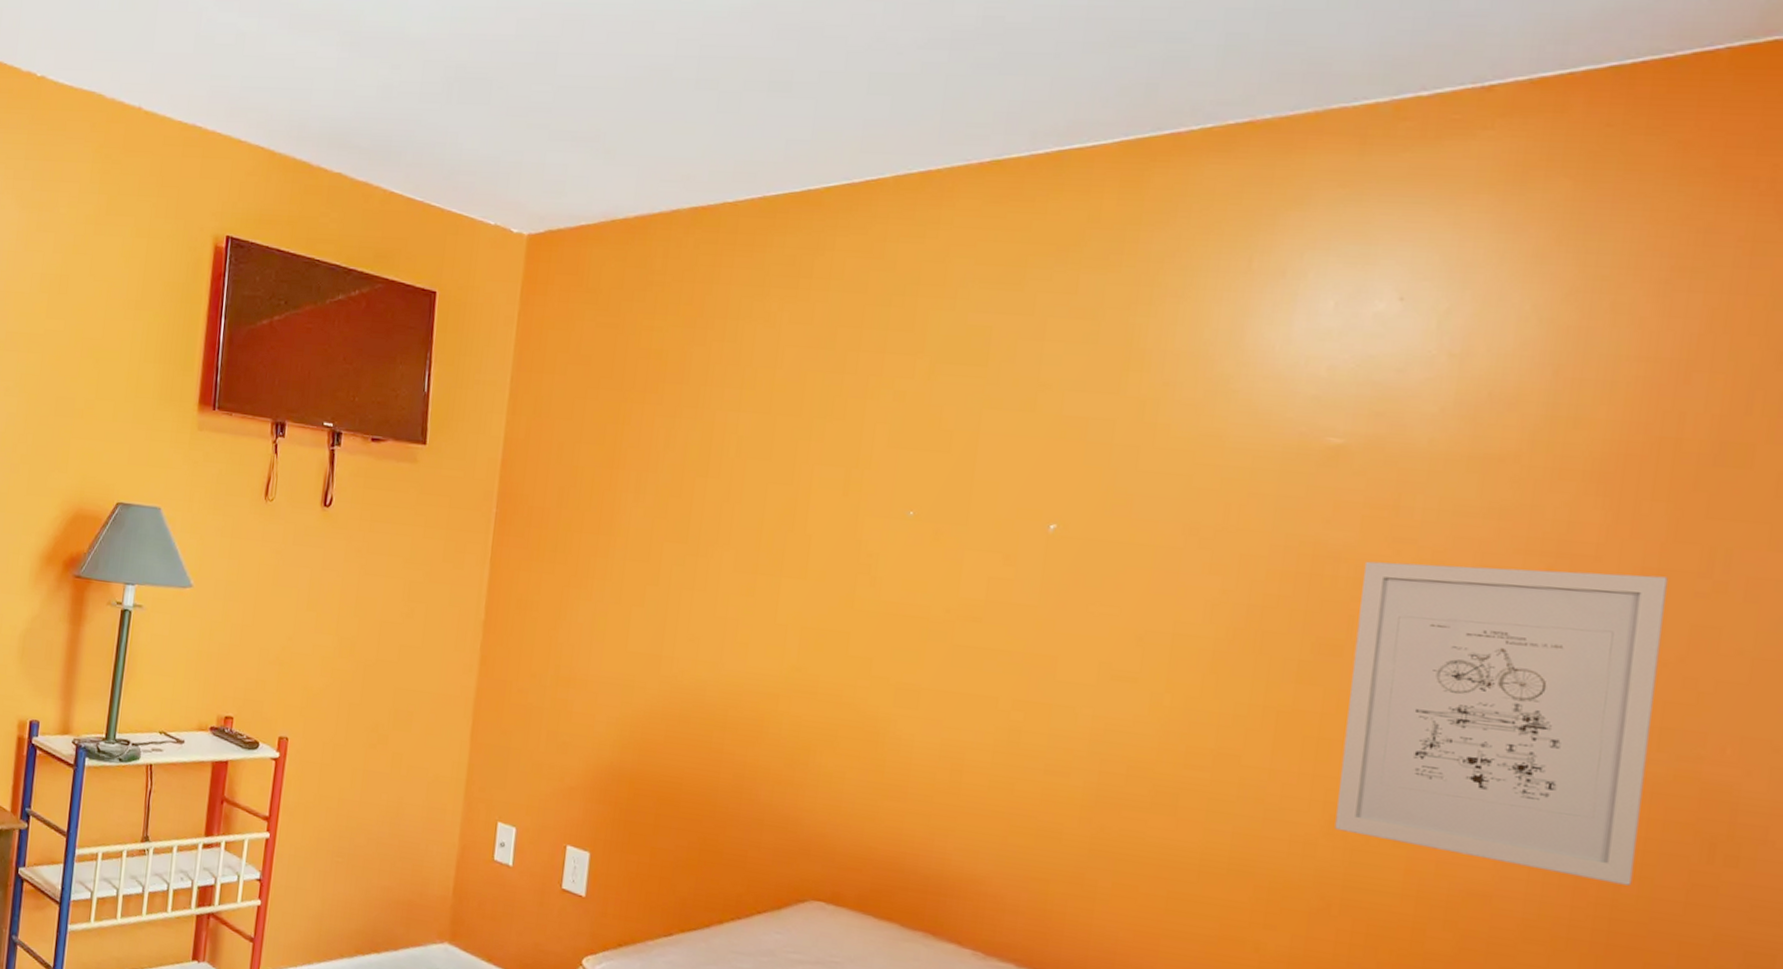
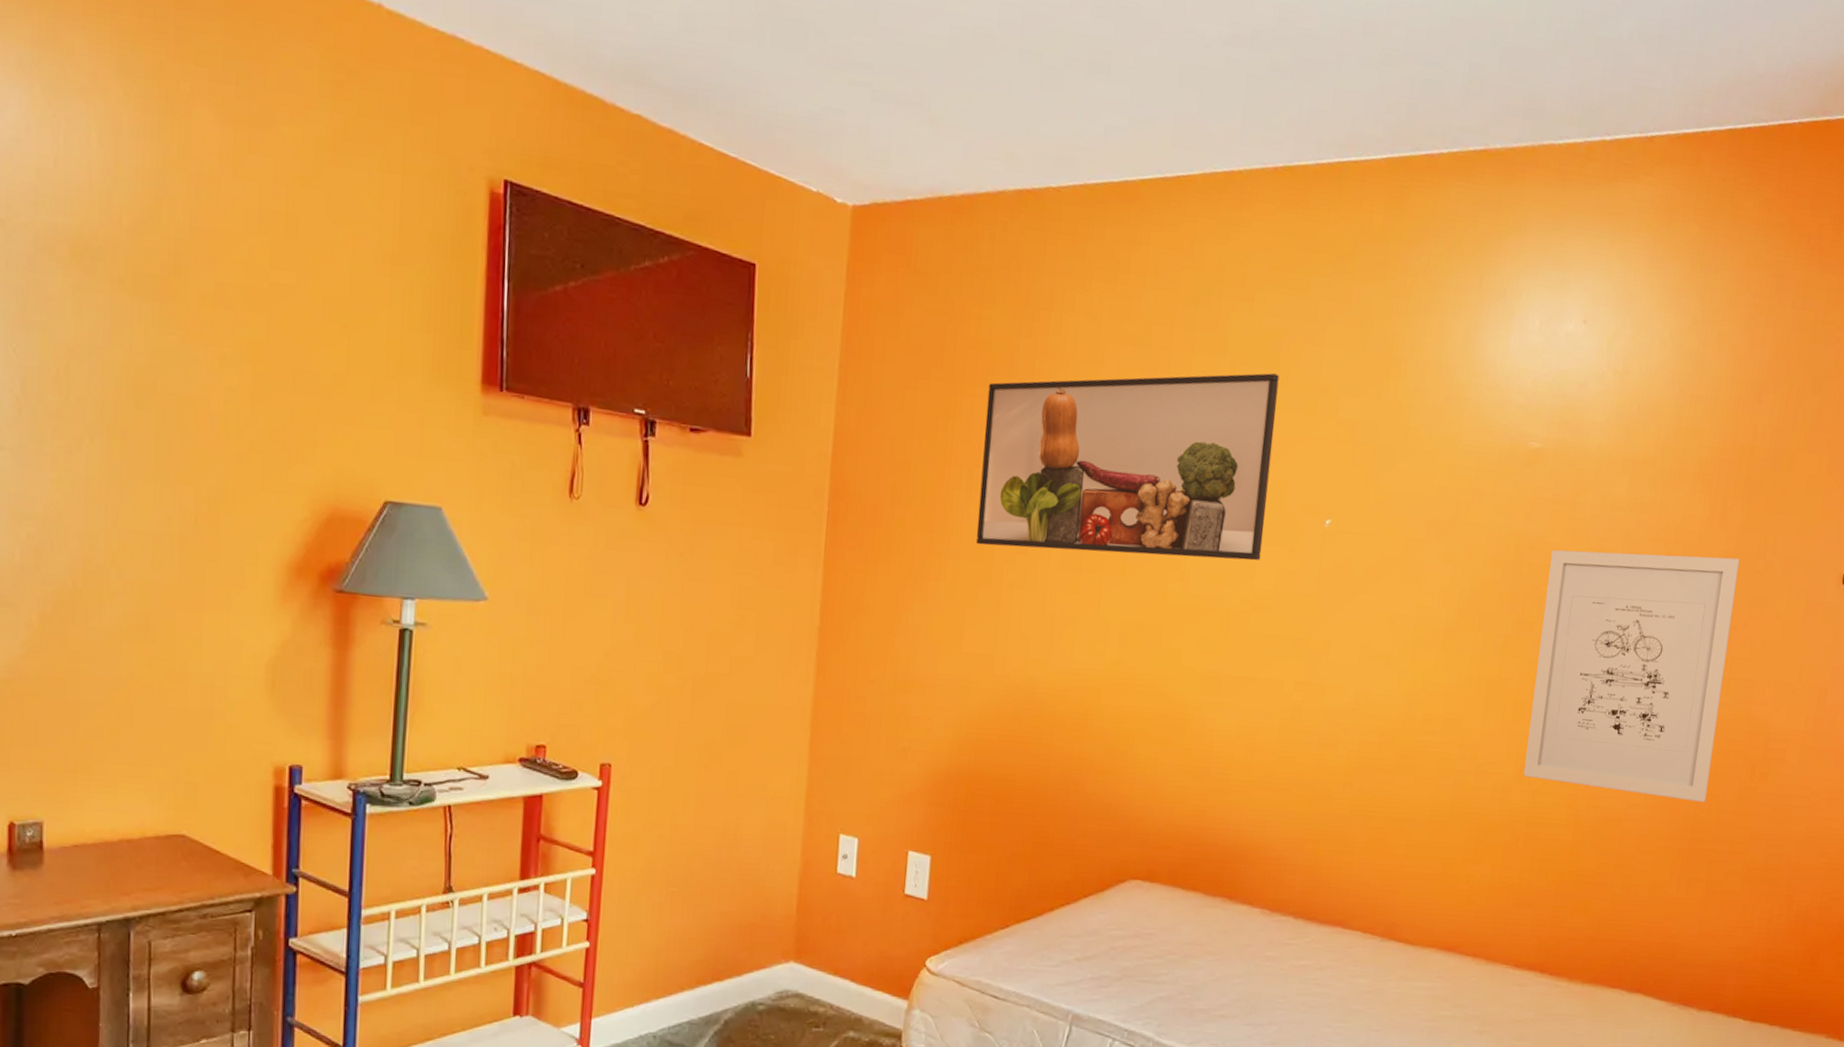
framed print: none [643,371,989,568] -> present [975,373,1280,561]

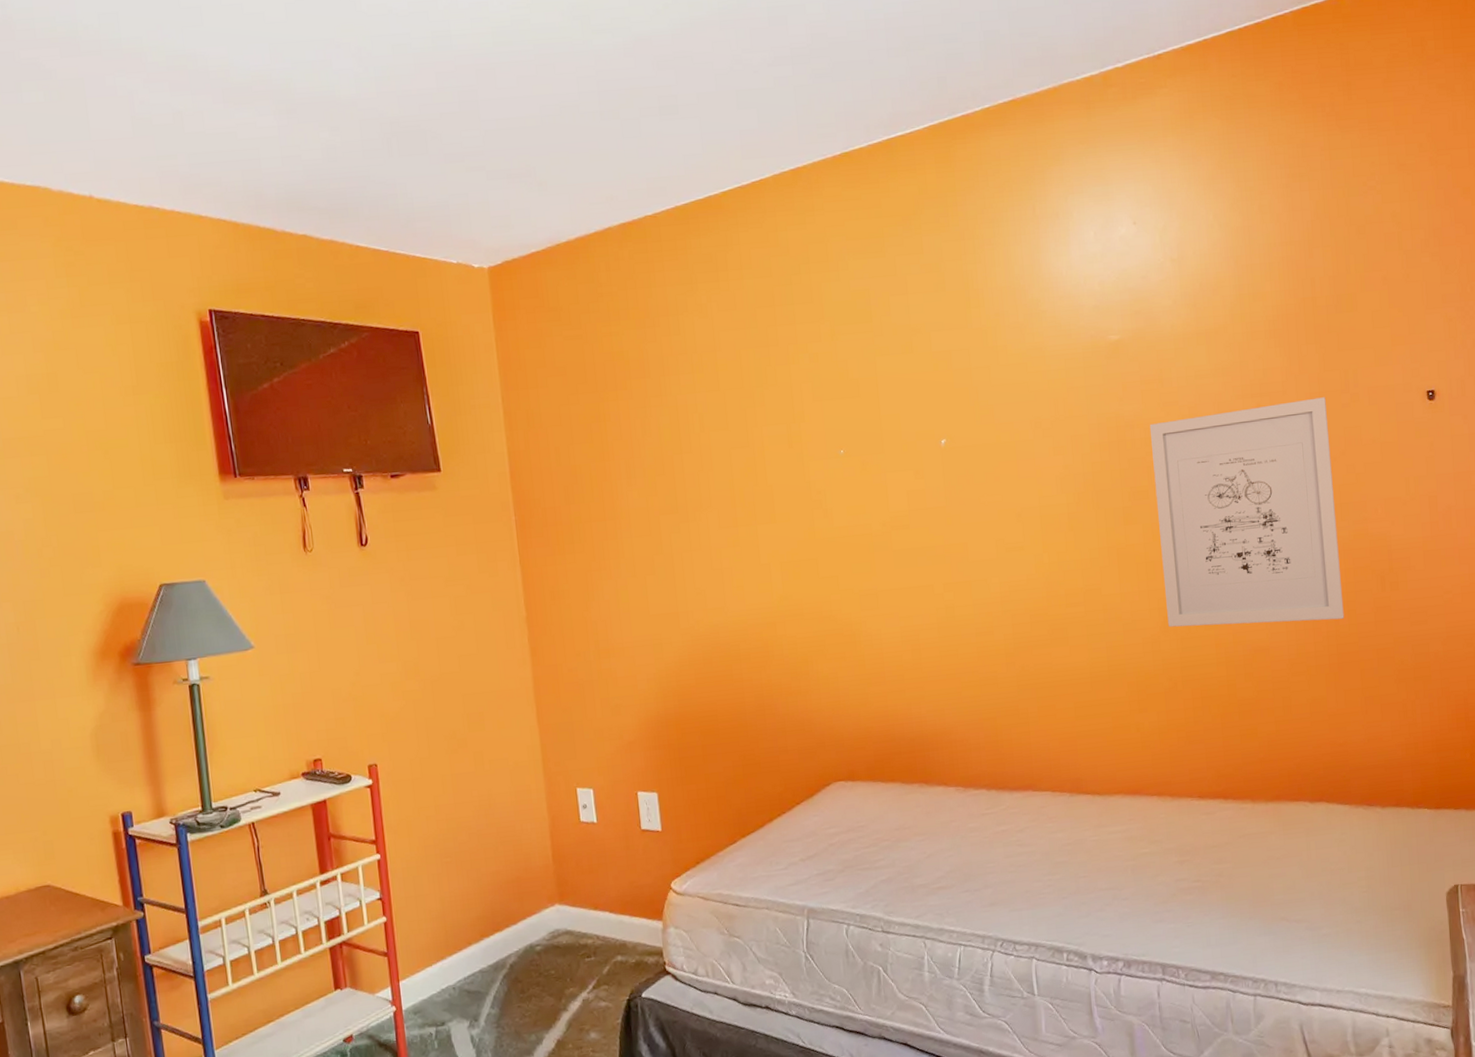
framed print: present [975,373,1280,561] -> none [628,326,891,522]

